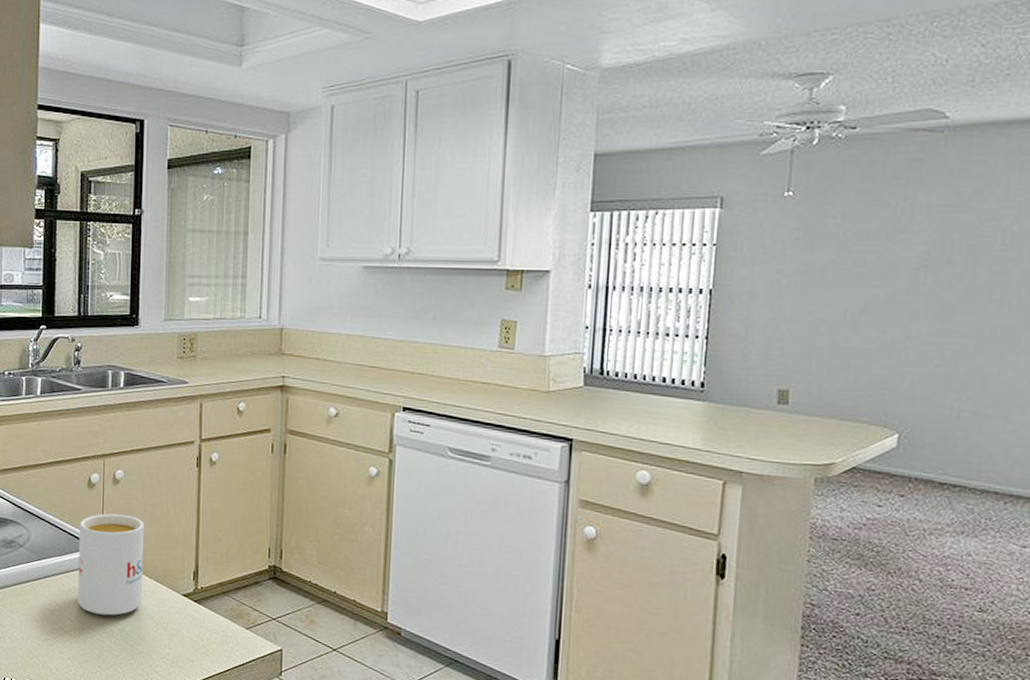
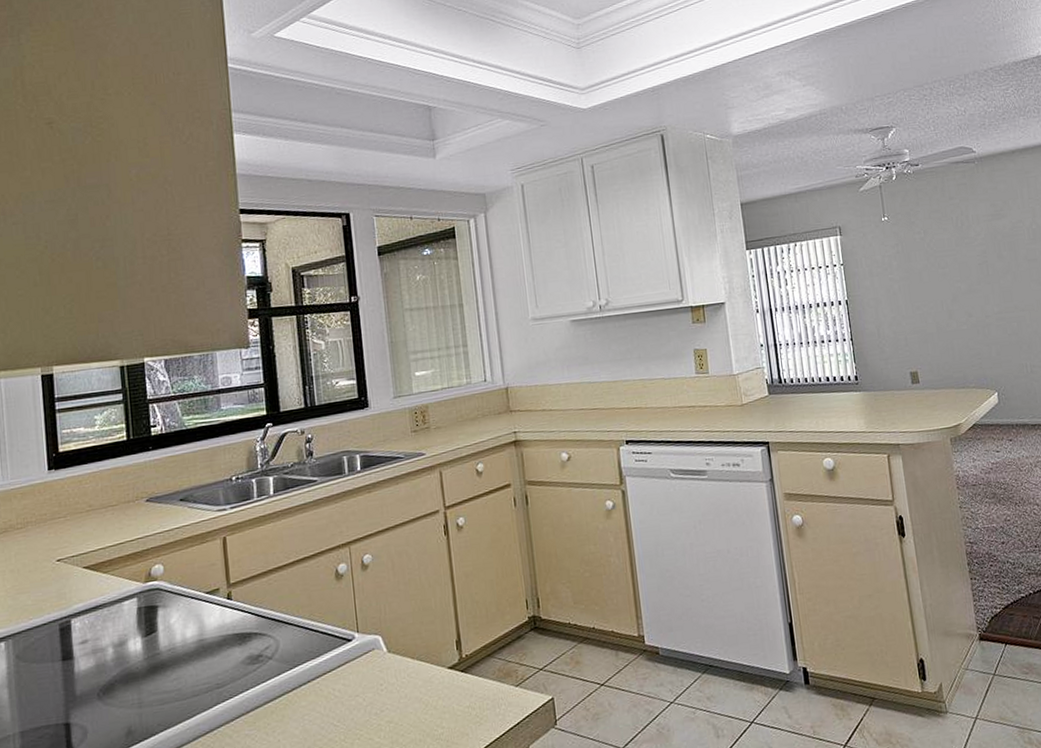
mug: present [78,513,144,616] -> none [331,598,408,712]

